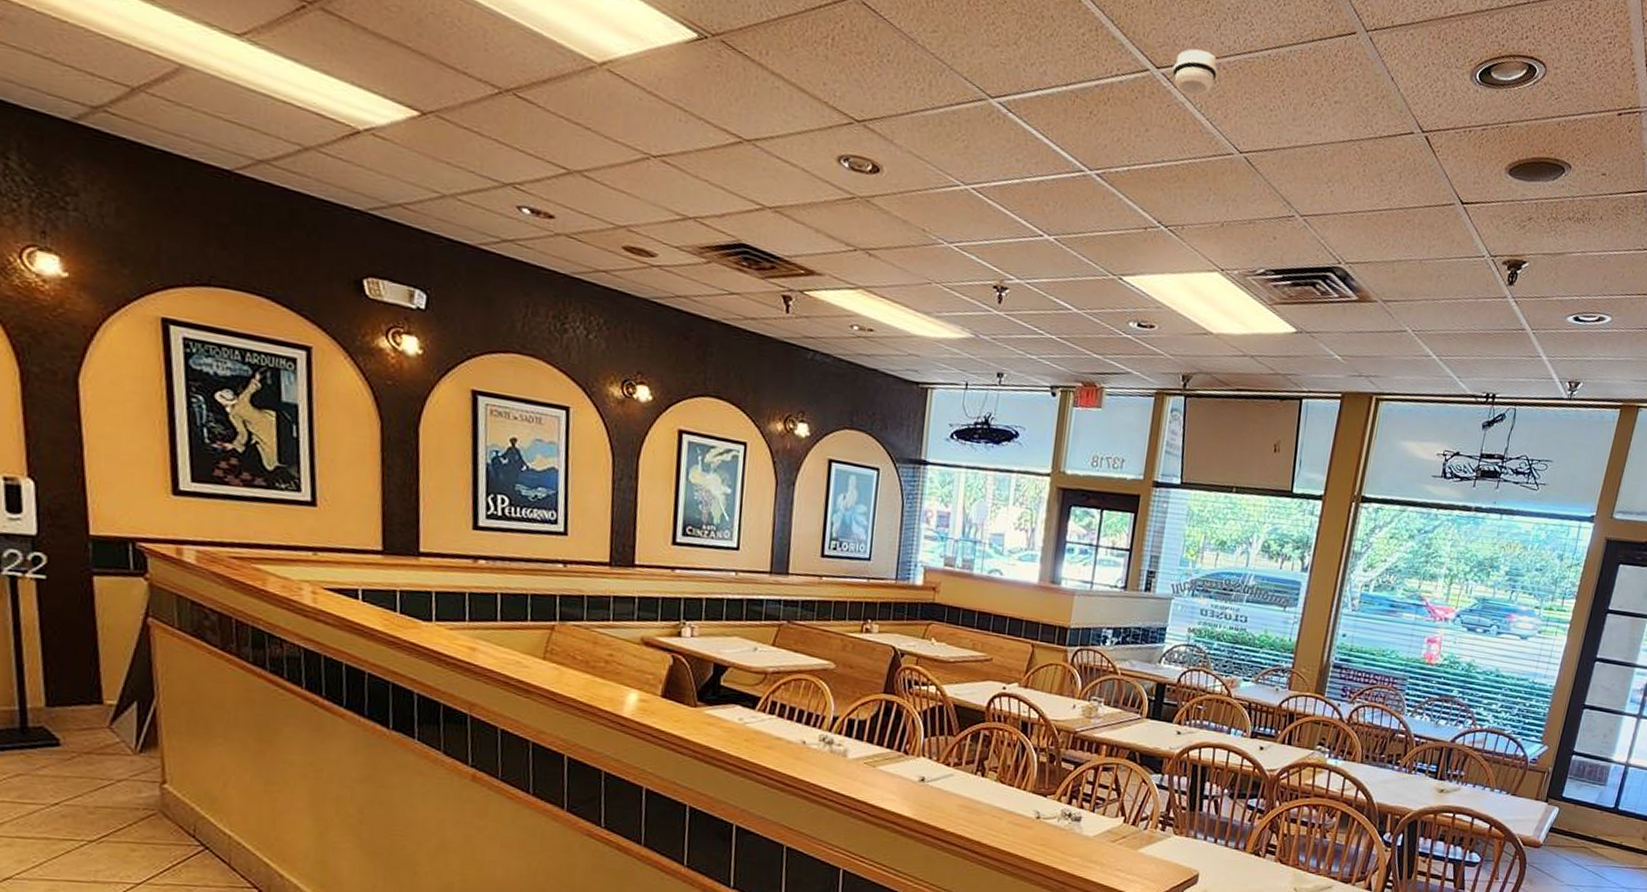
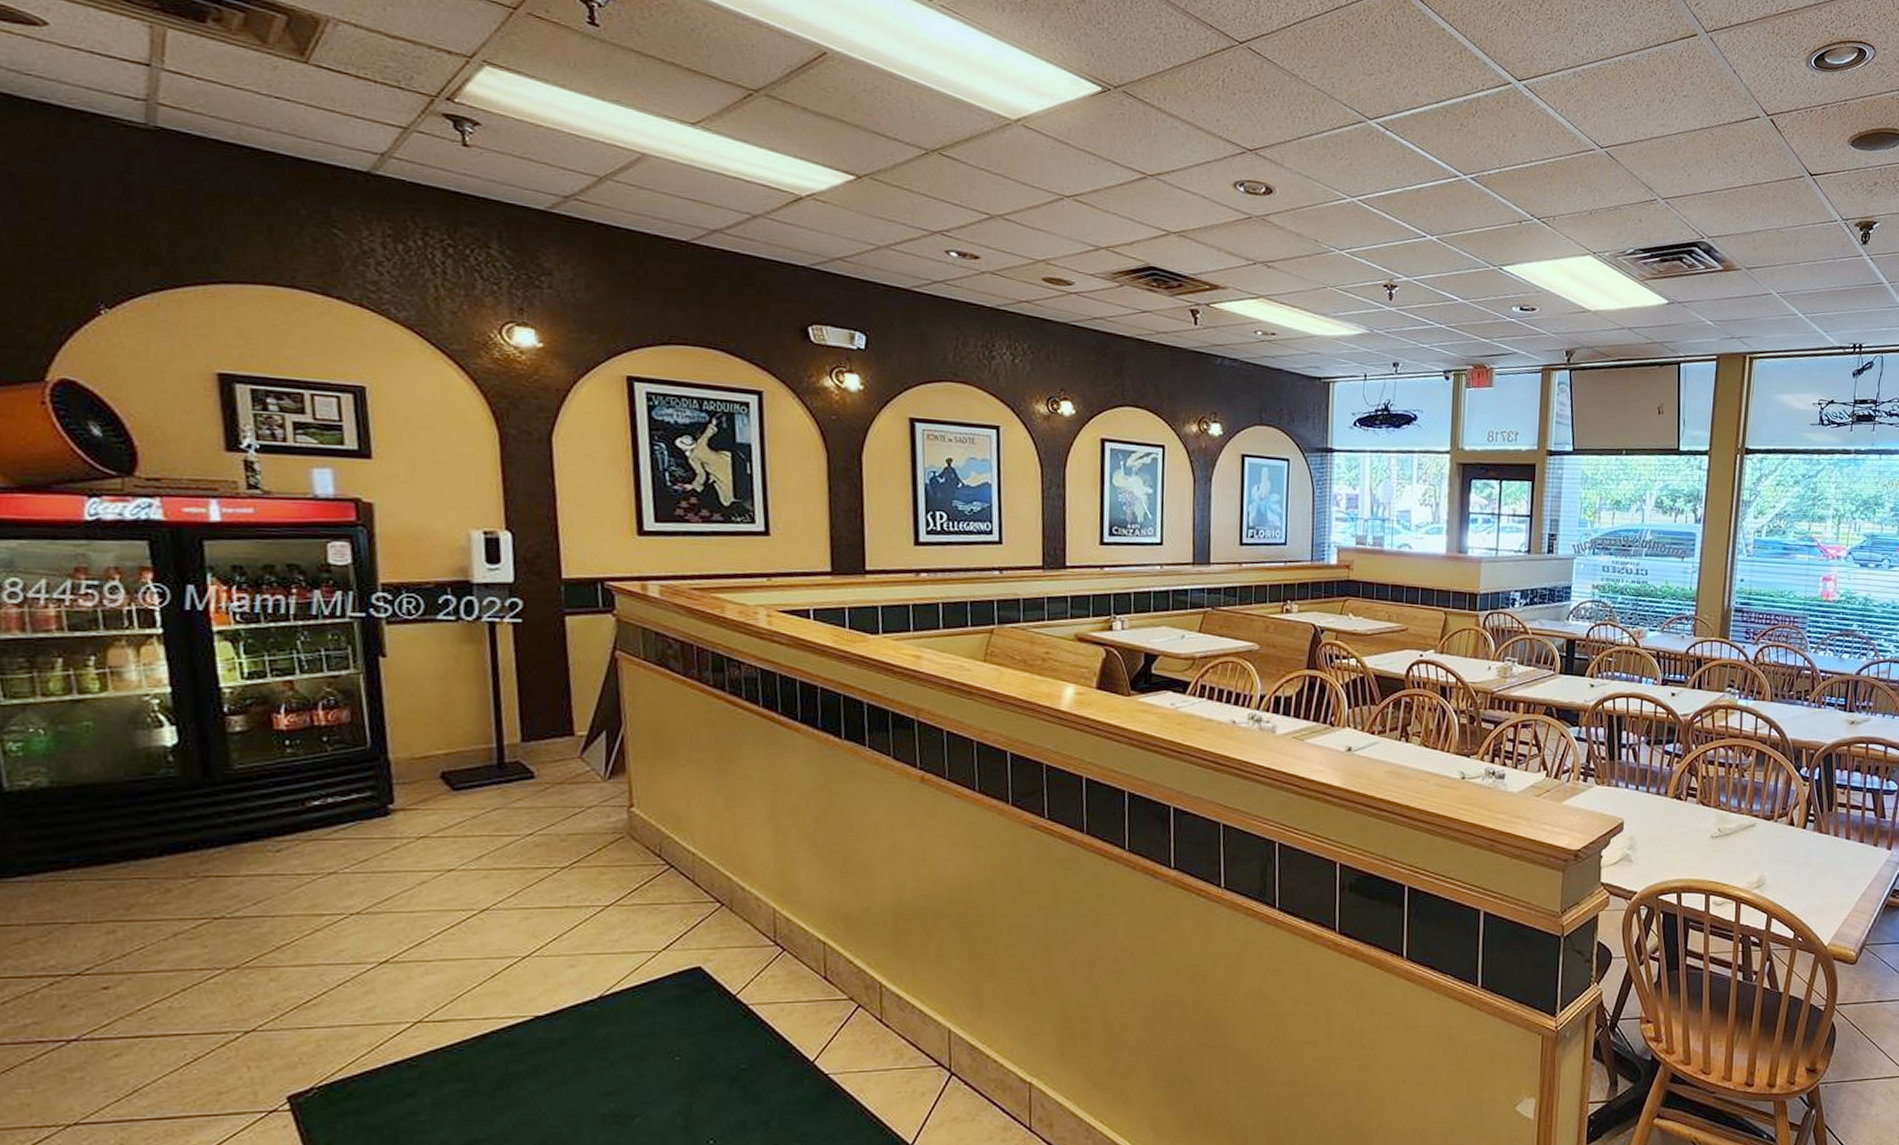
smoke detector: present [1172,49,1218,97] -> none [1532,61,1574,103]

